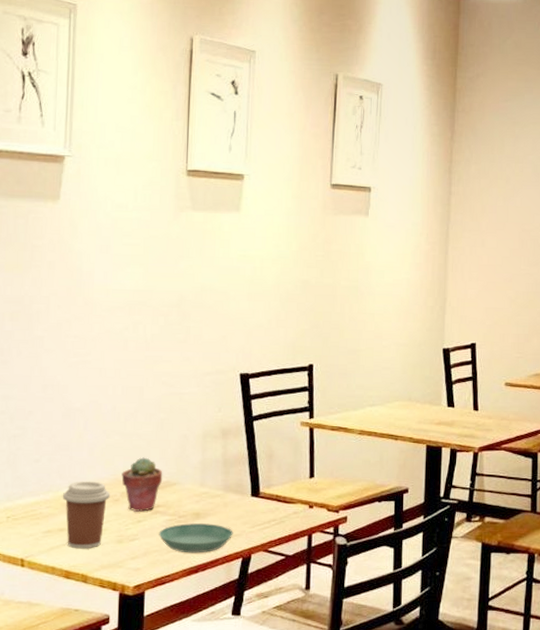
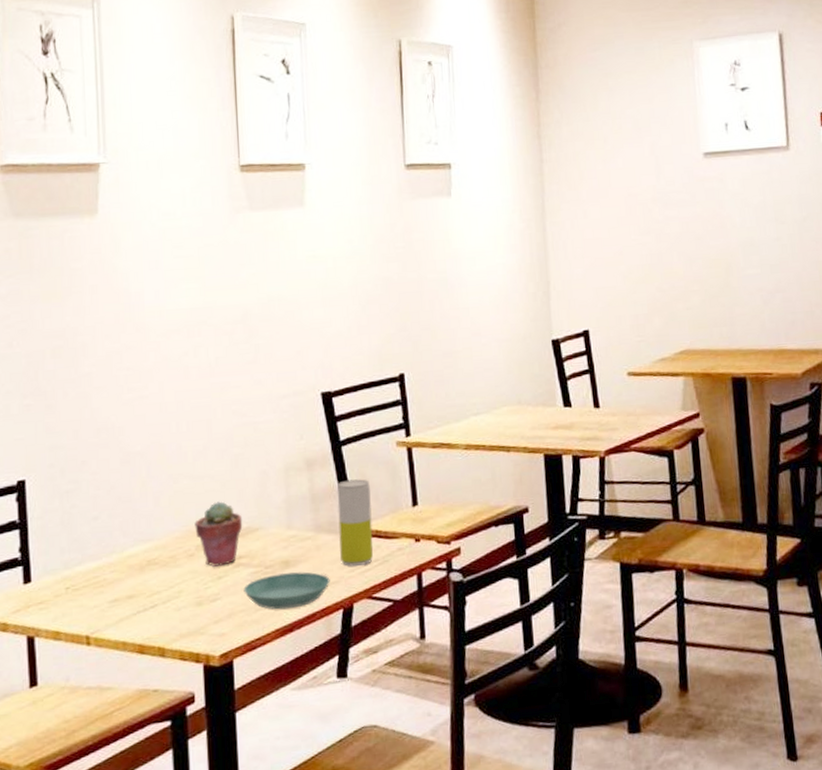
coffee cup: present [62,481,111,549] -> none [128,535,184,618]
beverage can: none [244,450,275,523] -> present [337,479,373,566]

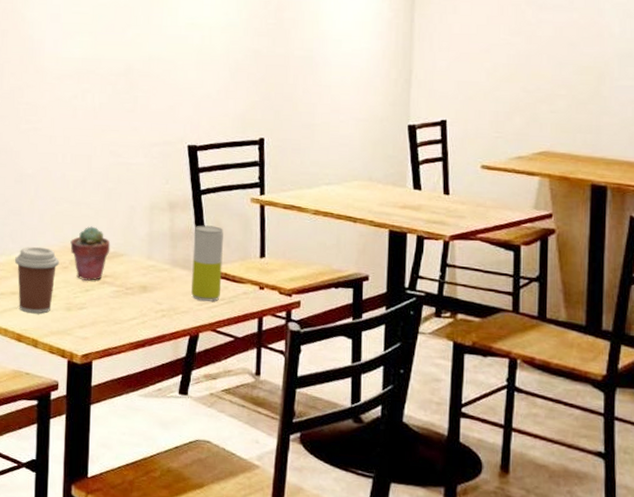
coffee cup: none [128,535,184,618] -> present [14,246,60,314]
saucer: present [243,572,330,610] -> none [106,295,181,328]

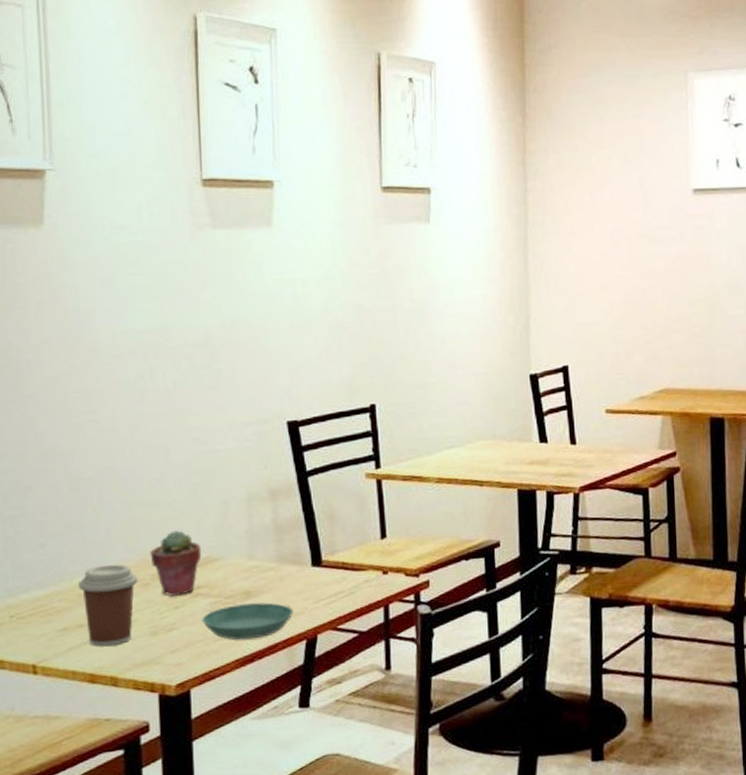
saucer: none [106,295,181,328] -> present [202,602,294,640]
beverage can: present [191,225,223,302] -> none [302,510,339,598]

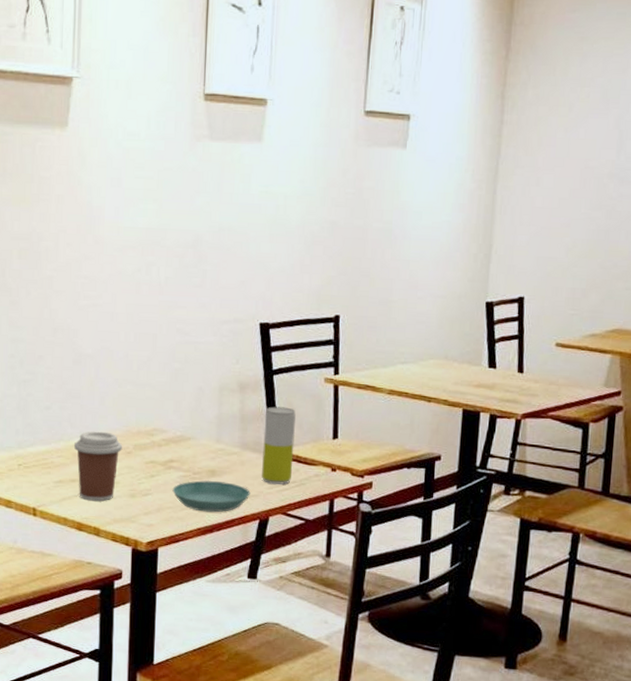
potted succulent: present [150,530,202,596] -> none [134,409,177,466]
beverage can: none [302,510,339,598] -> present [262,406,296,485]

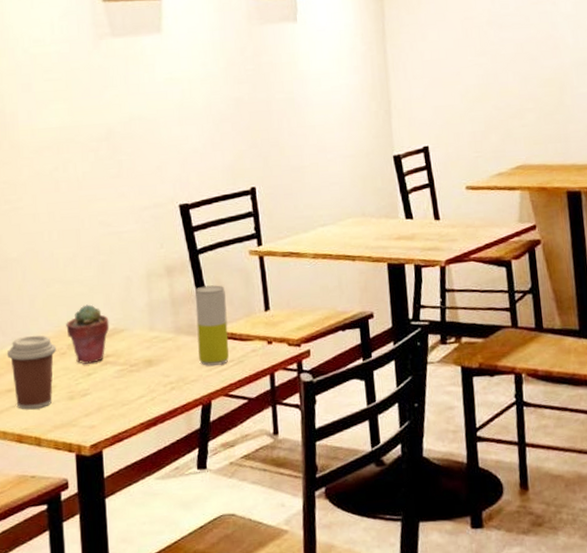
potted succulent: none [134,409,177,466] -> present [66,304,110,364]
saucer: present [172,480,250,513] -> none [111,370,190,405]

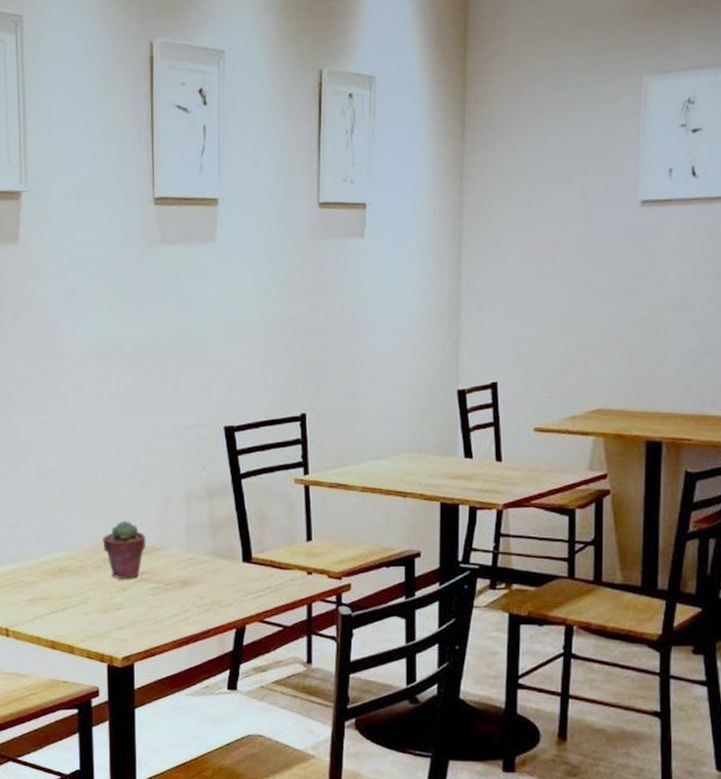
coffee cup: present [6,335,57,410] -> none [42,547,92,619]
beverage can: present [195,285,229,366] -> none [235,511,267,591]

